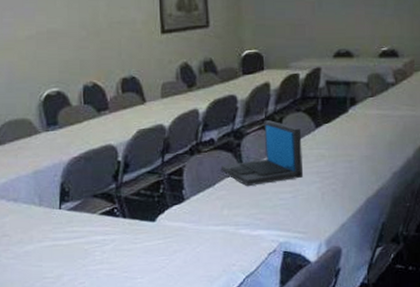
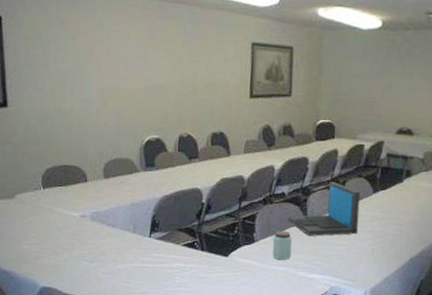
peanut butter: none [206,183,229,218] -> present [272,230,293,260]

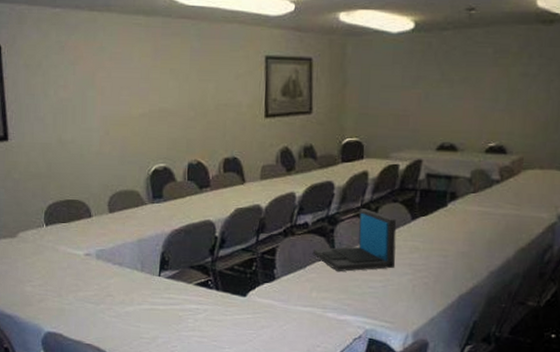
peanut butter: present [272,230,293,260] -> none [295,265,319,299]

